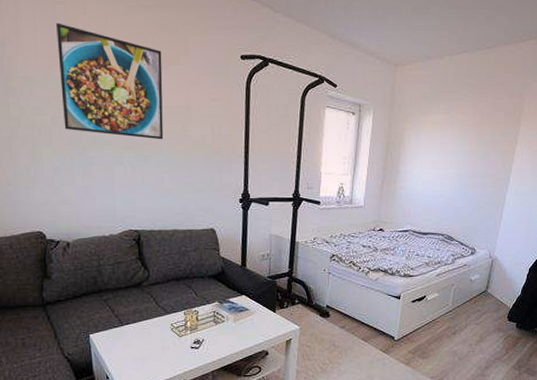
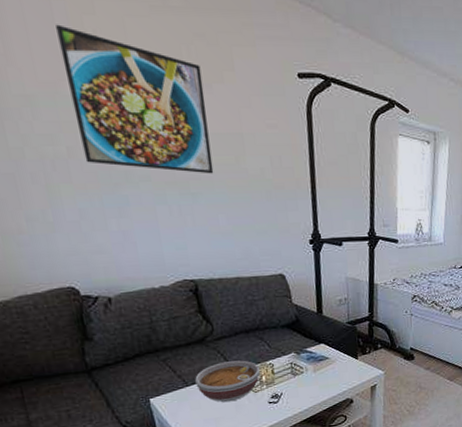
bowl: none [129,305,185,344] -> present [195,360,260,403]

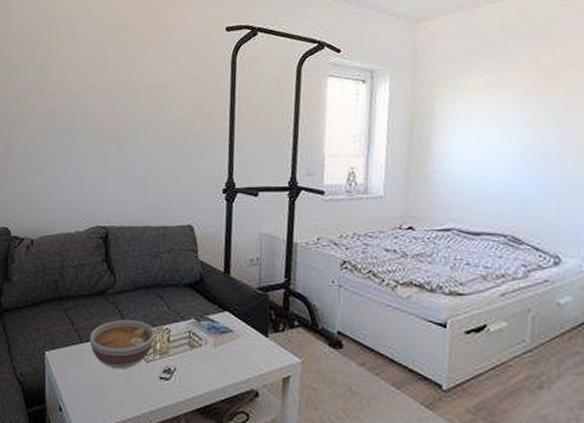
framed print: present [56,24,214,174] -> none [39,13,141,124]

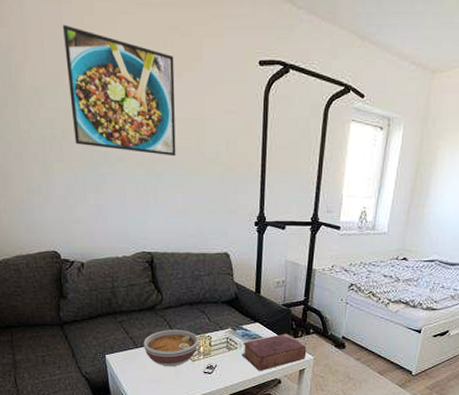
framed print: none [39,13,141,124] -> present [63,24,176,157]
book: none [207,326,291,379] -> present [242,333,307,371]

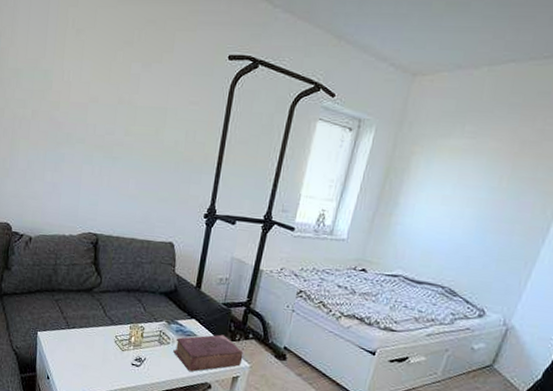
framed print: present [63,24,176,157] -> none [42,15,146,142]
bowl: present [143,330,198,367] -> none [76,314,131,354]

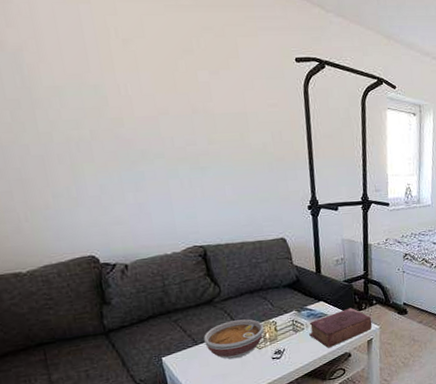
bowl: none [76,314,131,354] -> present [204,319,264,359]

